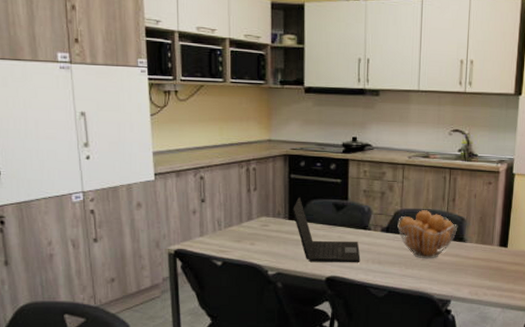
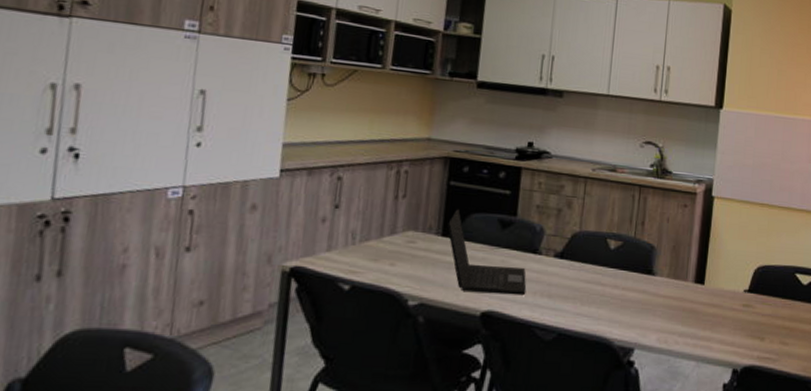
fruit basket: present [397,210,458,259] -> none [574,233,647,295]

